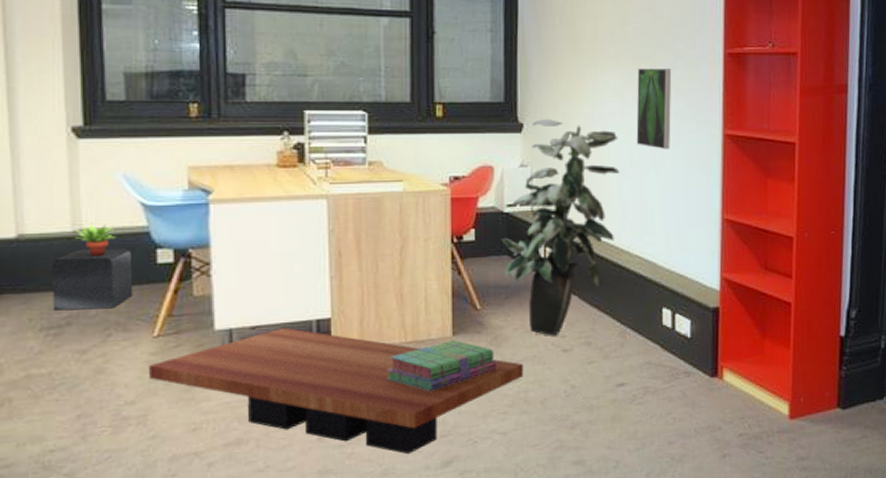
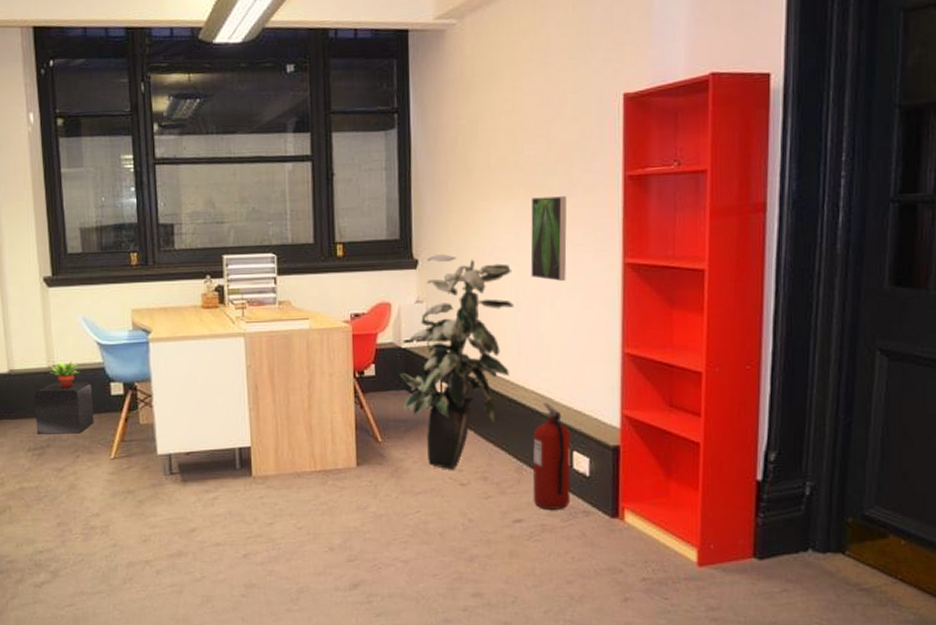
coffee table: present [149,327,524,455] -> none [109,453,424,575]
stack of books: present [387,339,497,391] -> none [300,470,398,518]
fire extinguisher: none [636,267,673,372] -> present [533,403,571,509]

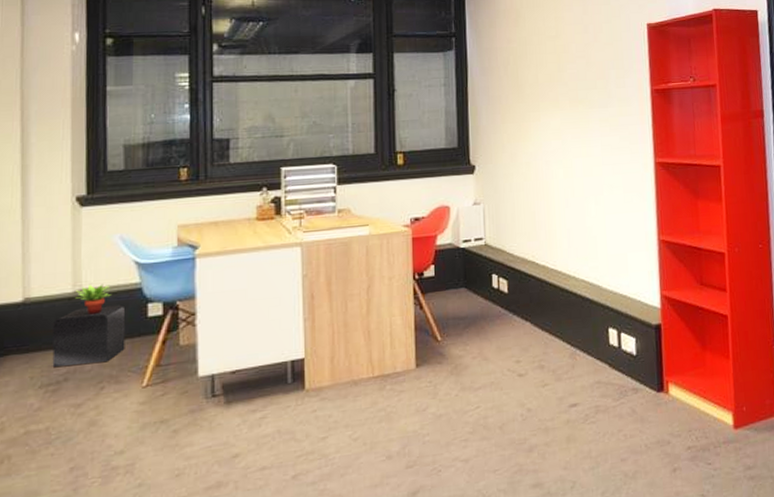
indoor plant: present [399,254,515,470] -> none [458,160,564,362]
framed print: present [530,196,567,281] -> none [574,107,608,180]
fire extinguisher: present [533,403,571,509] -> none [584,290,621,391]

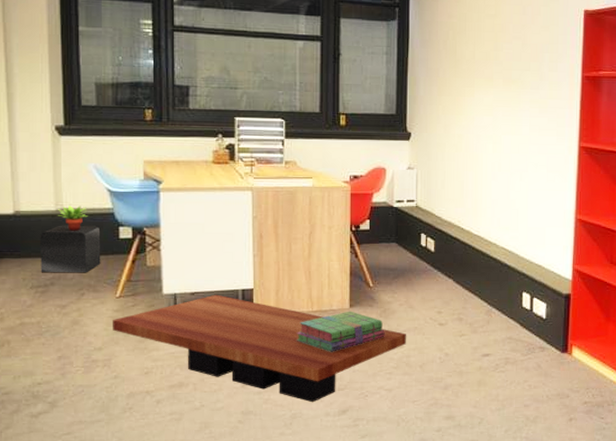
coffee table: none [138,369,483,488] -> present [113,294,407,403]
stack of books: none [356,371,458,424] -> present [297,311,385,352]

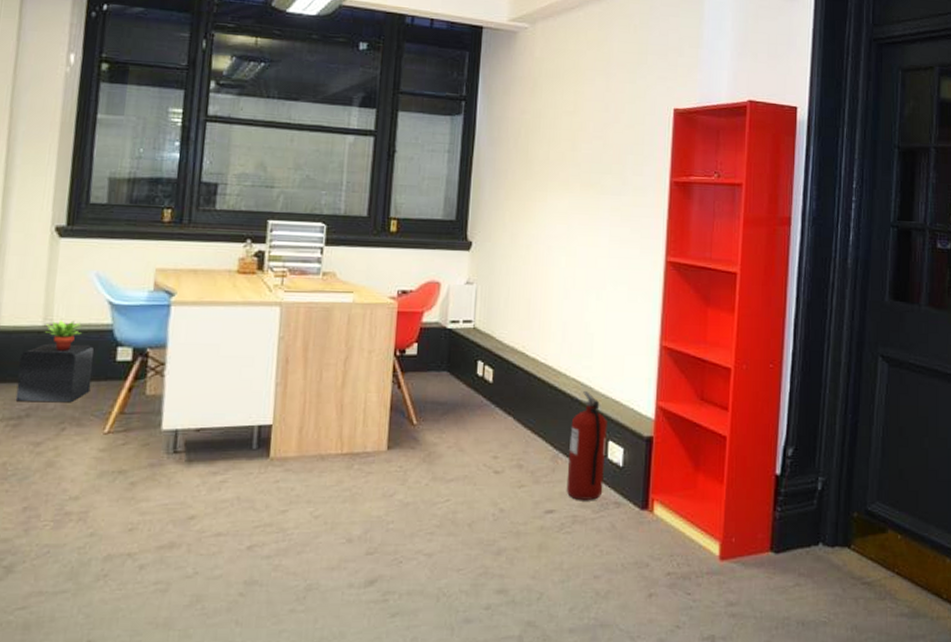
coffee table: present [113,294,407,403] -> none [95,431,455,570]
stack of books: present [297,311,385,352] -> none [320,454,428,506]
fire extinguisher: none [499,258,532,346] -> present [566,391,607,500]

